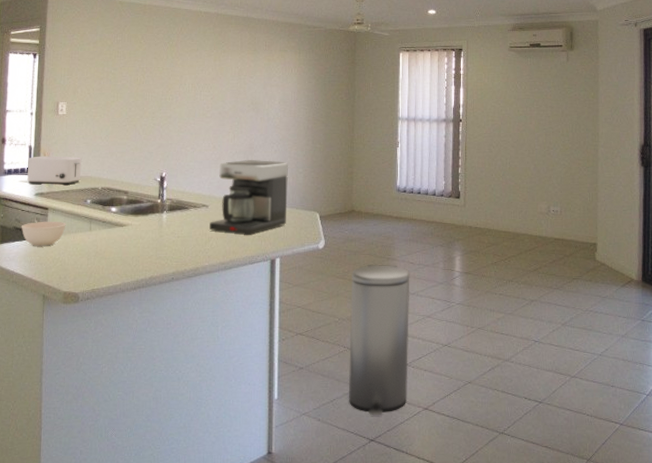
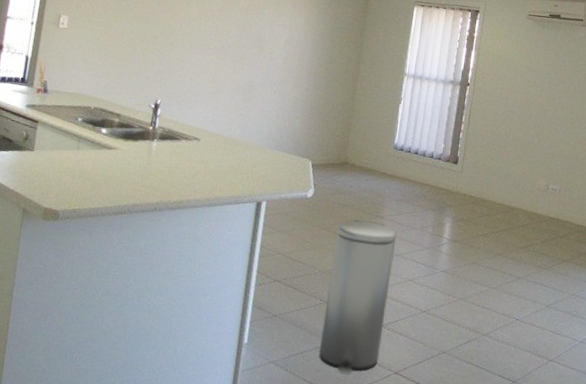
soup bowl: present [21,221,66,246] -> none [8,133,55,160]
toaster: present [27,156,82,185] -> none [20,67,78,101]
coffee maker: present [209,160,289,234] -> none [198,96,287,173]

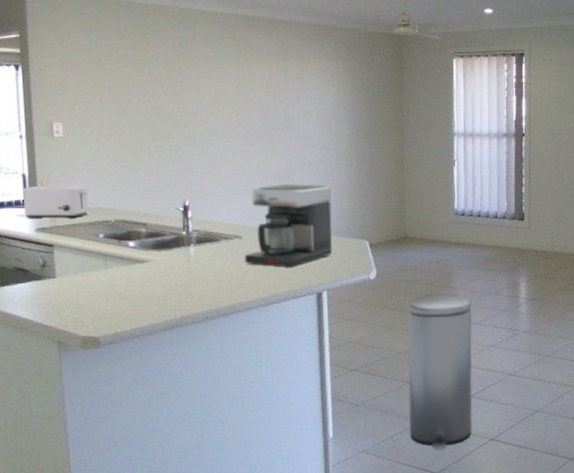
toaster: none [20,67,78,101] -> present [23,185,89,219]
coffee maker: none [198,96,287,173] -> present [245,184,332,266]

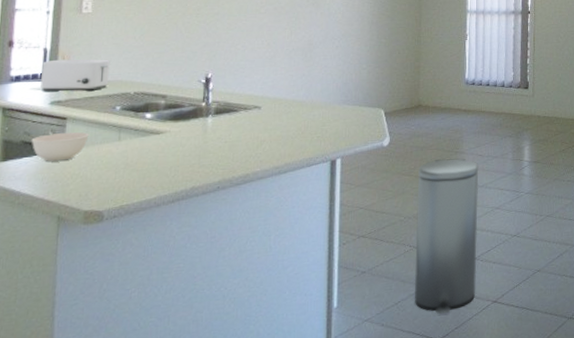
soup bowl: none [23,259,77,288] -> present [31,131,89,161]
coffee maker: present [245,184,332,266] -> none [262,56,352,135]

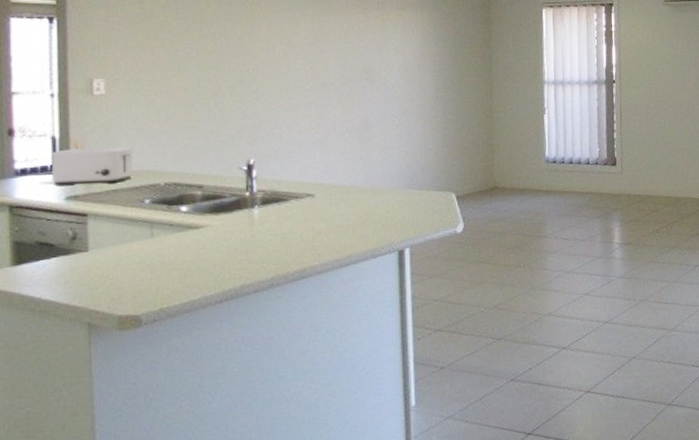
soup bowl: present [31,131,89,161] -> none [47,229,116,264]
pedal bin: present [414,158,479,314] -> none [496,243,567,407]

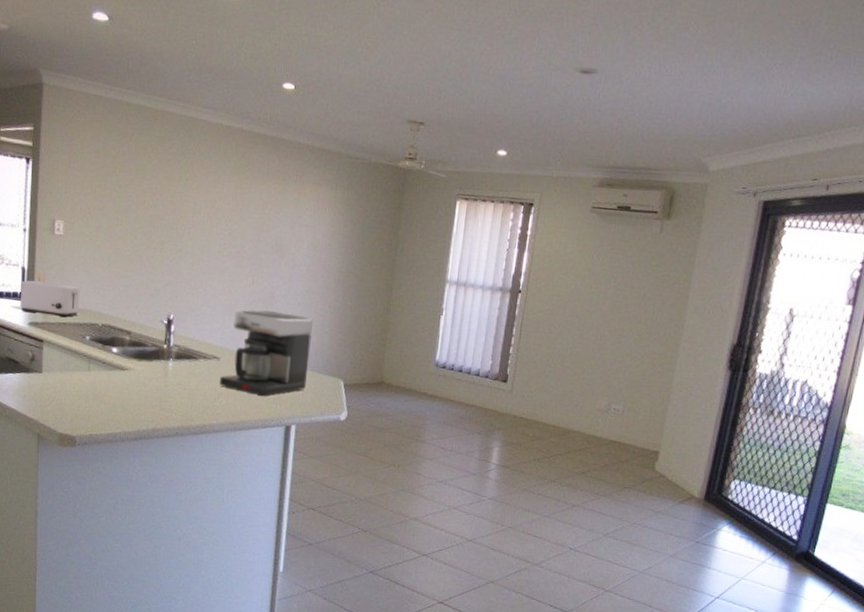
coffee maker: none [317,136,416,225] -> present [220,310,314,395]

